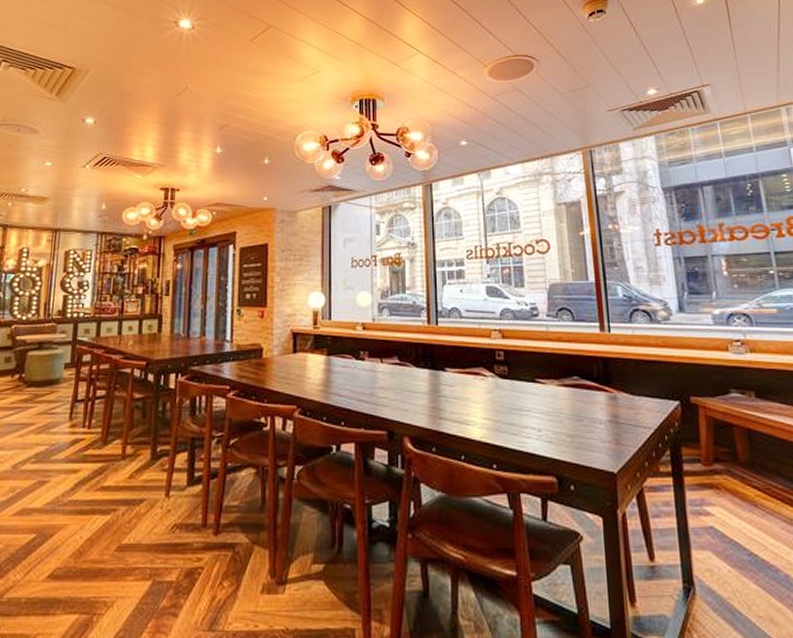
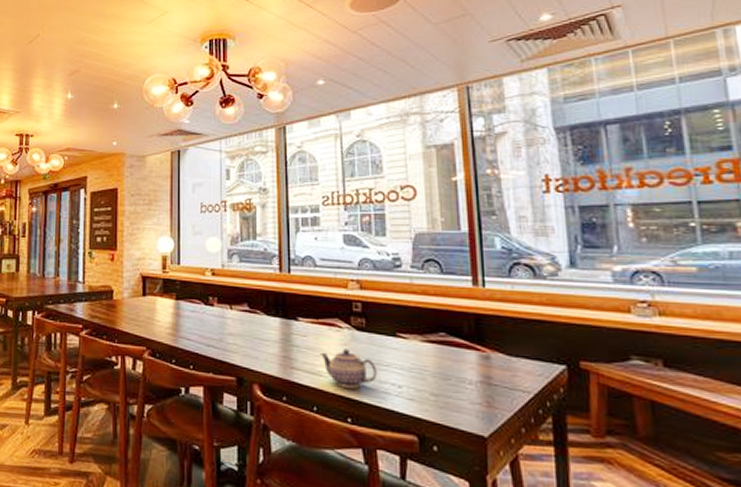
teapot: none [466,396,520,435] -> present [319,348,378,389]

